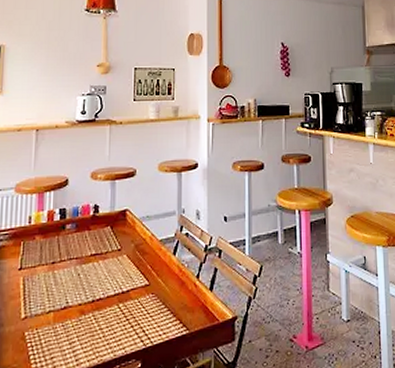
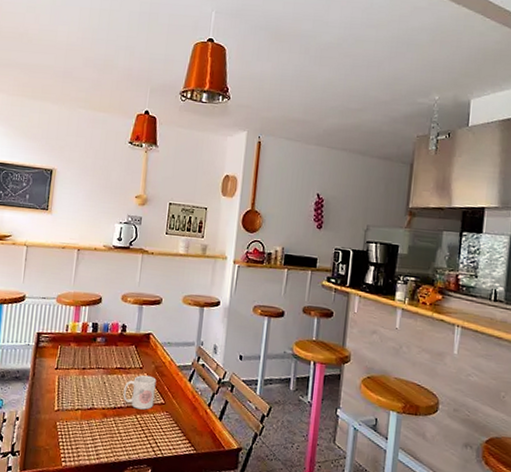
mug: none [101,256,138,297] -> present [123,375,156,410]

